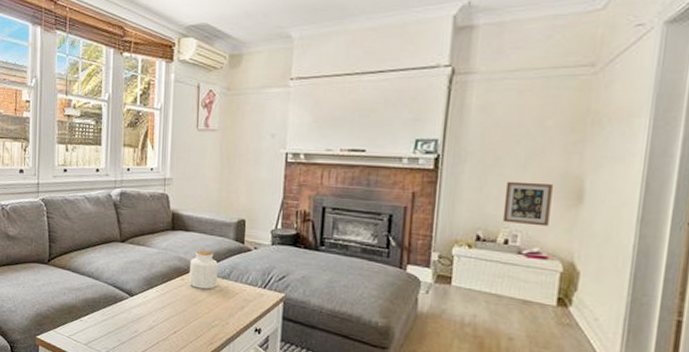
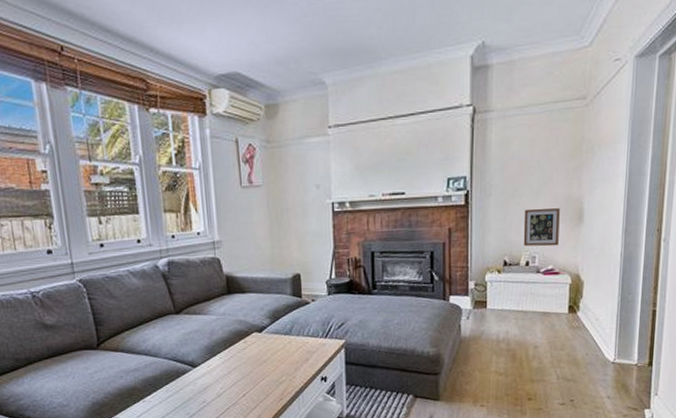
jar: present [189,250,218,290] -> none [251,310,280,349]

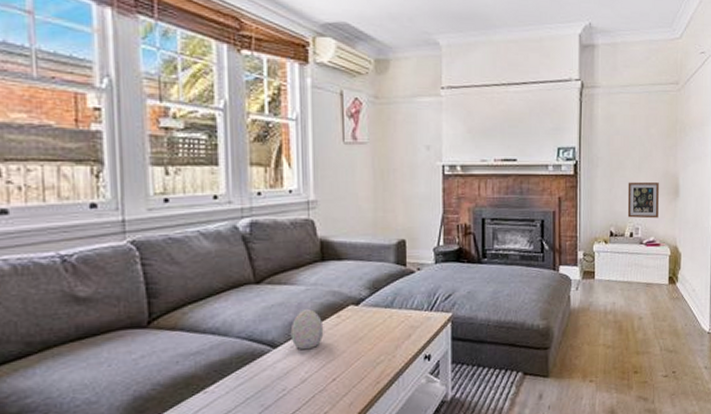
decorative egg: none [206,335,234,370] -> present [290,308,324,350]

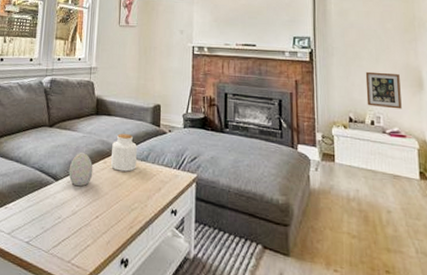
jar: none [347,279,379,324] -> present [111,133,137,172]

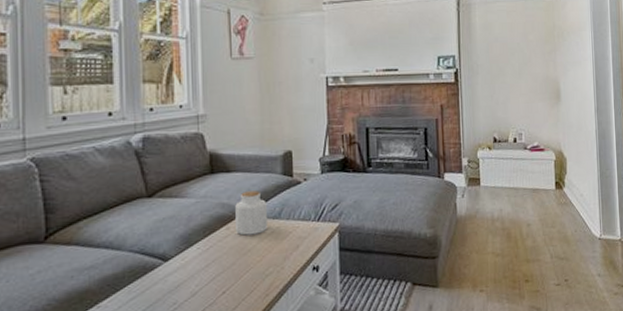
decorative egg: present [68,152,93,187] -> none [181,221,214,263]
picture frame: present [365,71,402,109] -> none [509,87,541,124]

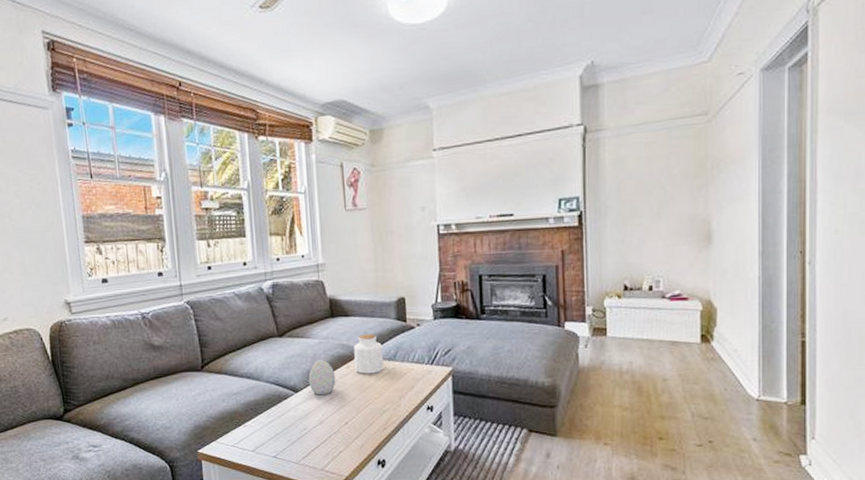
decorative egg: none [181,221,214,263] -> present [308,359,336,396]

